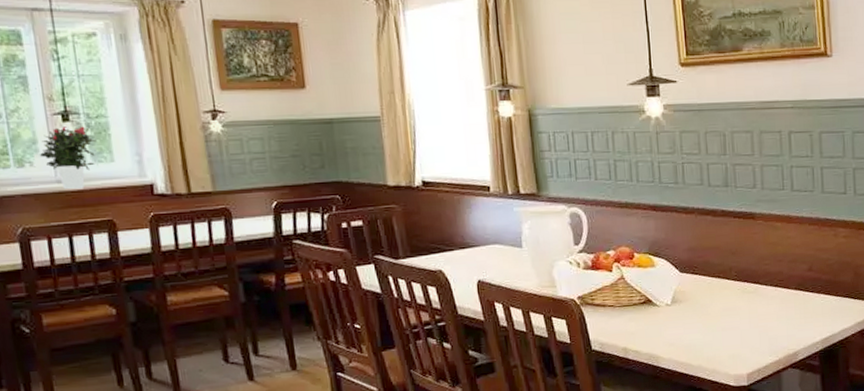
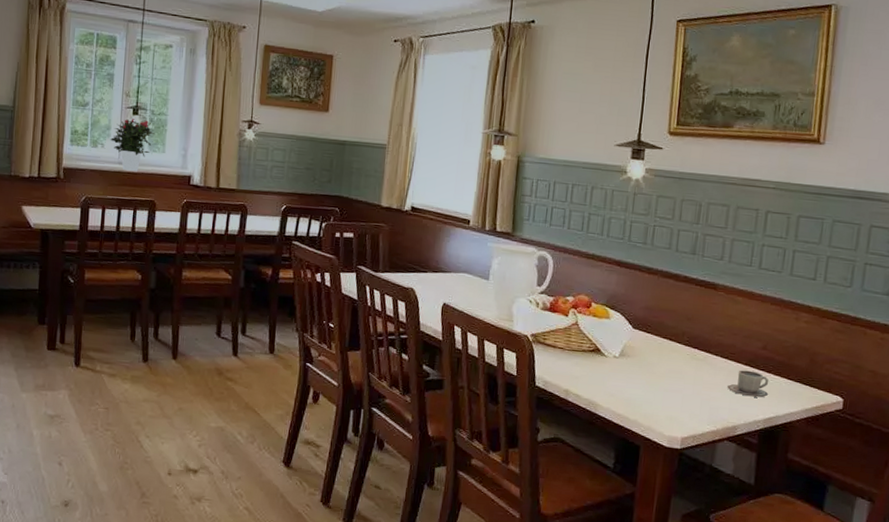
cup: none [781,294,822,321] -> present [726,370,769,398]

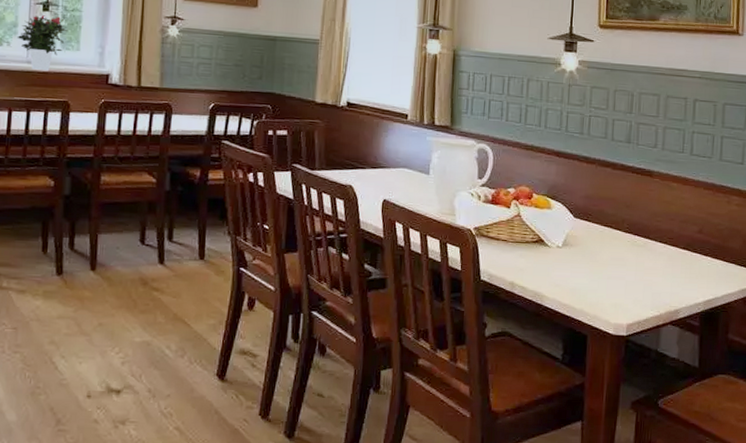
cup: present [726,370,769,398] -> none [667,254,707,281]

